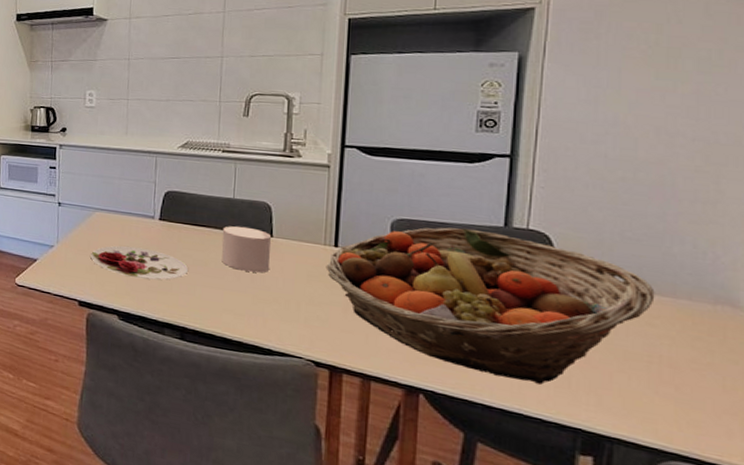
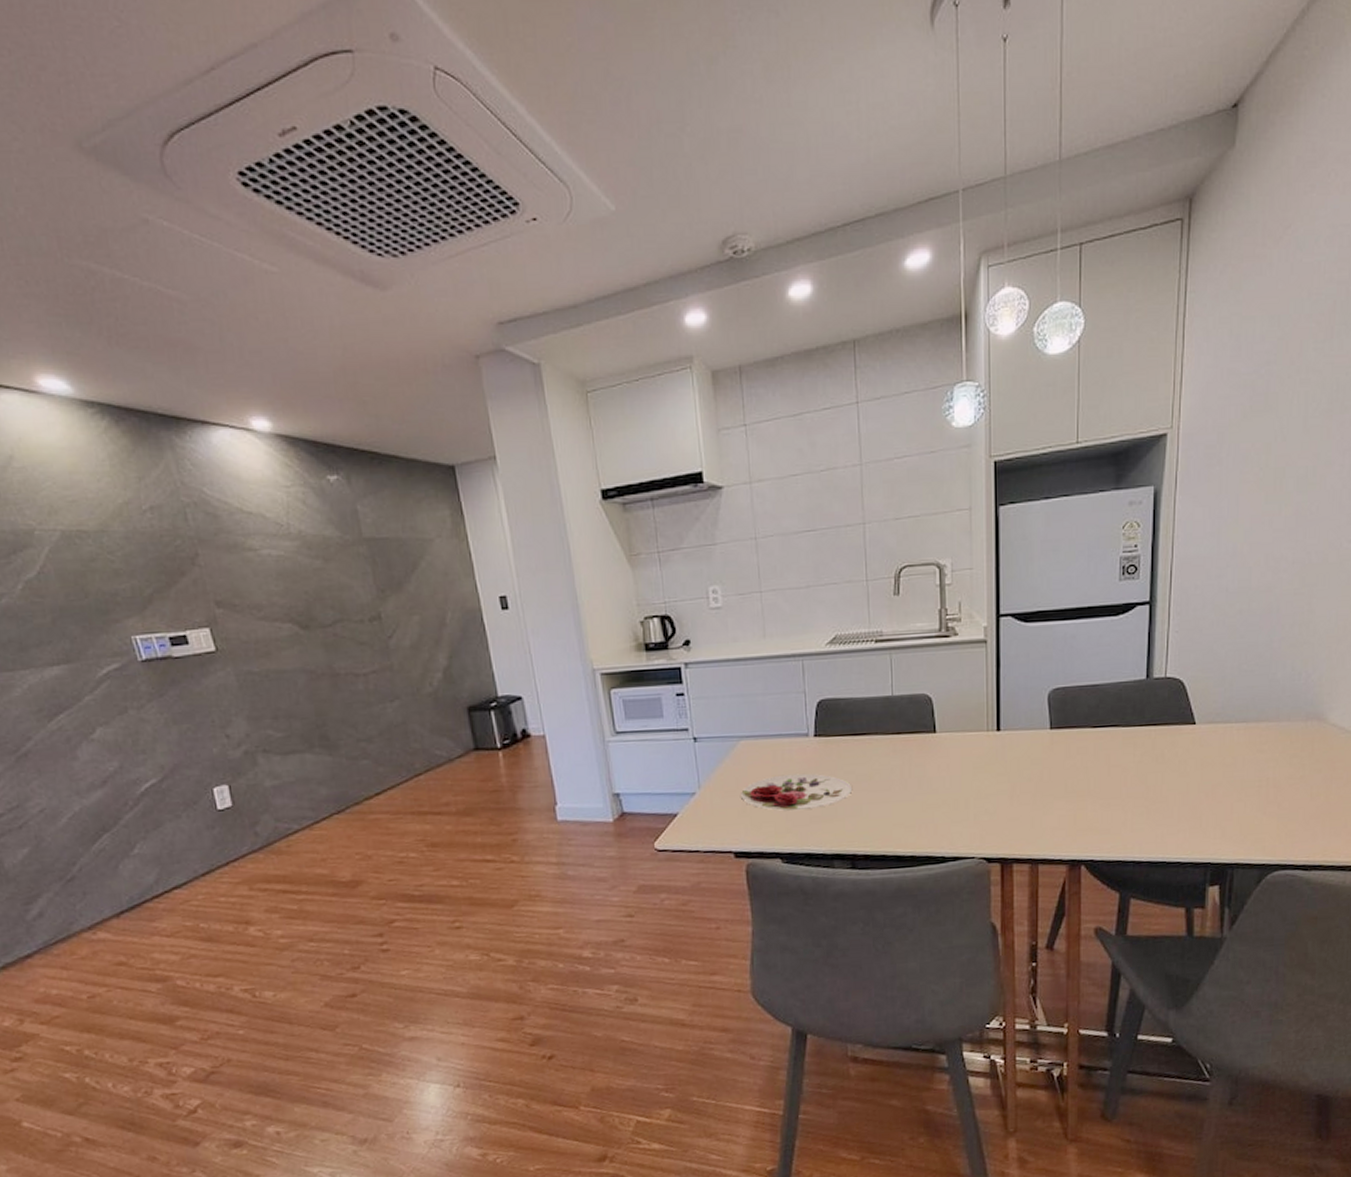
mug: present [222,226,271,273] -> none [884,726,936,777]
fruit basket: present [326,227,655,385] -> none [990,686,1264,831]

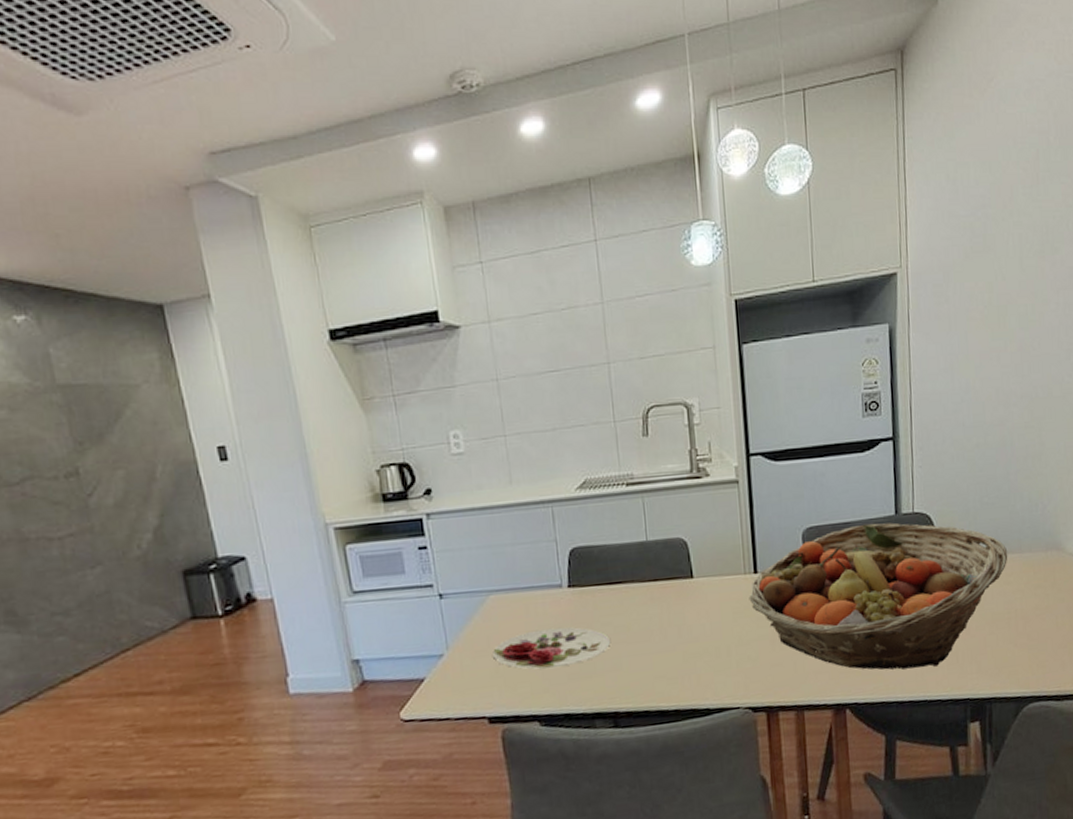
fruit basket: none [990,686,1264,831] -> present [749,522,1008,670]

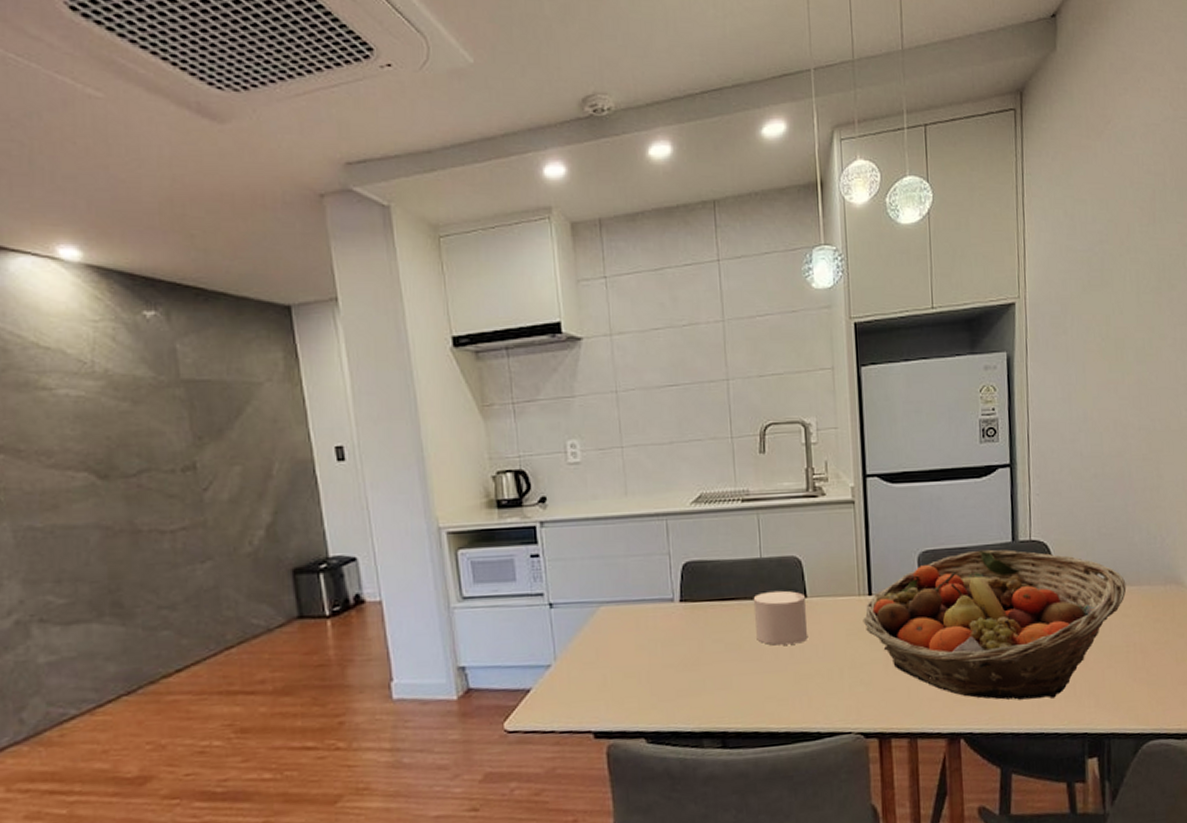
plate: present [493,627,611,670] -> none [601,642,722,684]
mug: none [640,572,696,626] -> present [753,590,809,646]

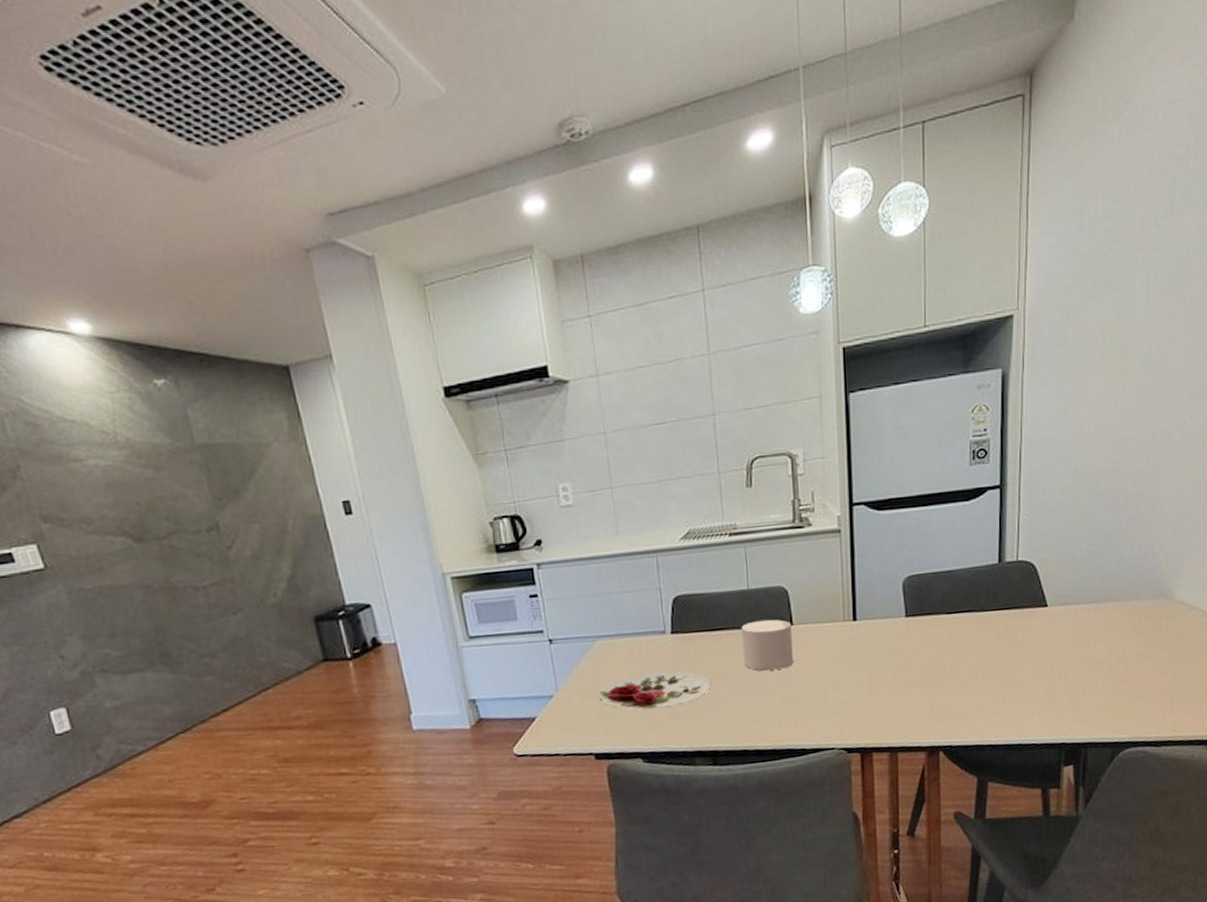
plate: none [601,642,722,684] -> present [599,671,712,710]
fruit basket: present [863,549,1127,700] -> none [847,571,1114,715]

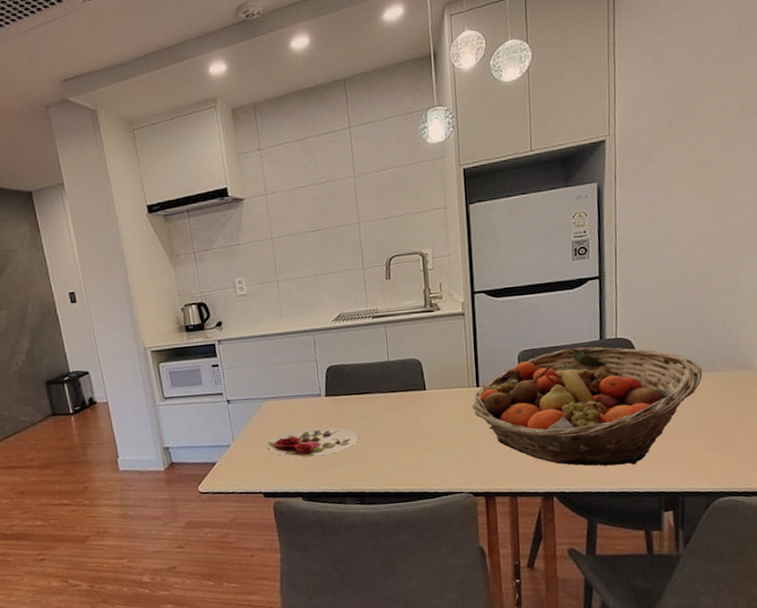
mug: present [741,619,794,671] -> none [383,385,428,427]
fruit basket: none [847,571,1114,715] -> present [472,346,703,466]

